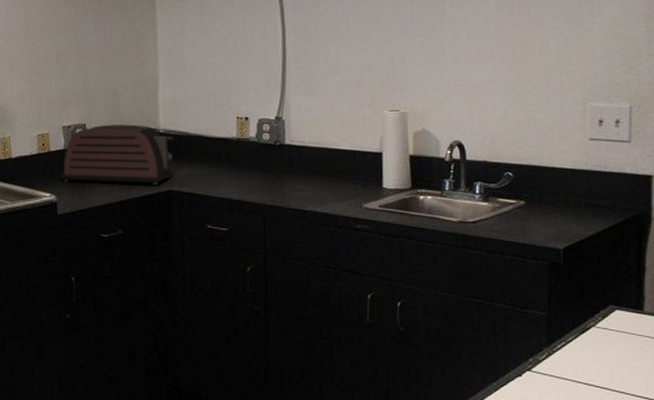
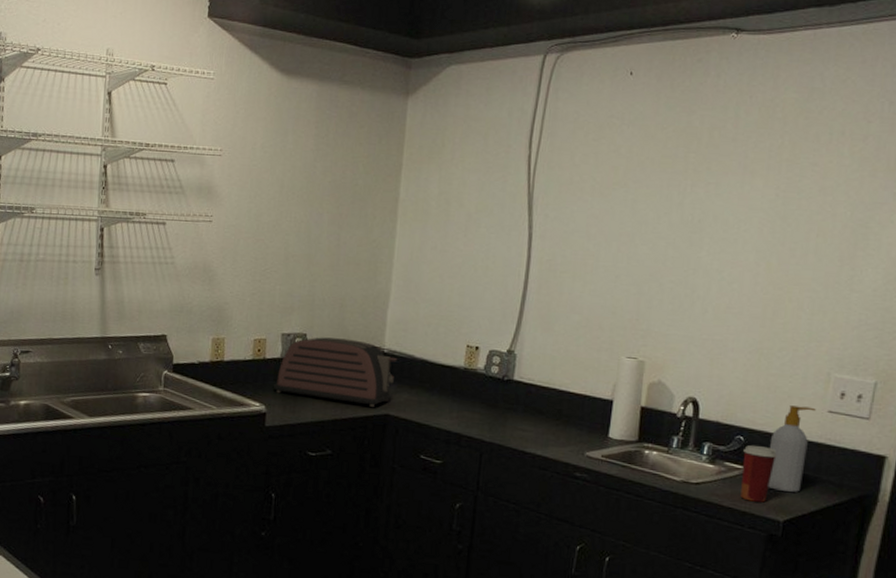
paper cup: none [514,179,547,233] -> present [740,444,777,503]
soap bottle: none [538,137,577,220] -> present [768,405,816,492]

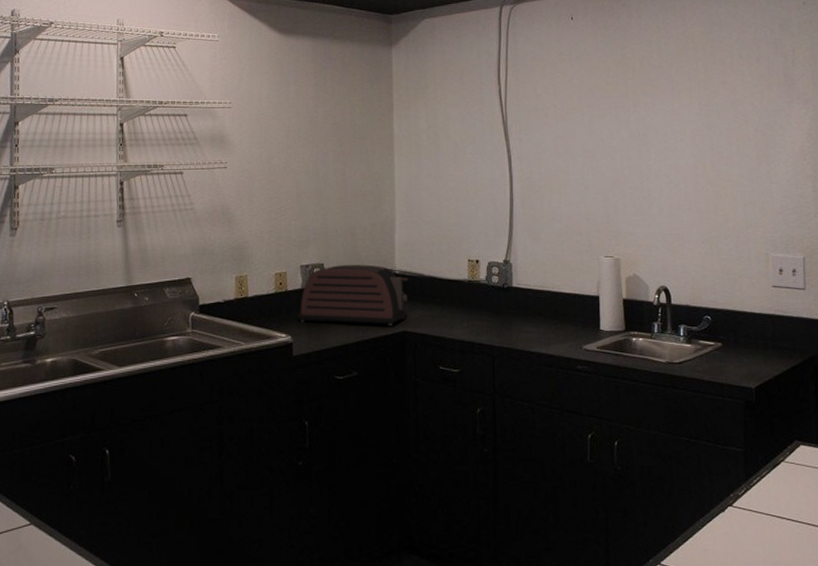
paper cup: present [740,444,777,503] -> none [712,322,740,373]
soap bottle: present [768,405,816,492] -> none [732,284,764,361]

